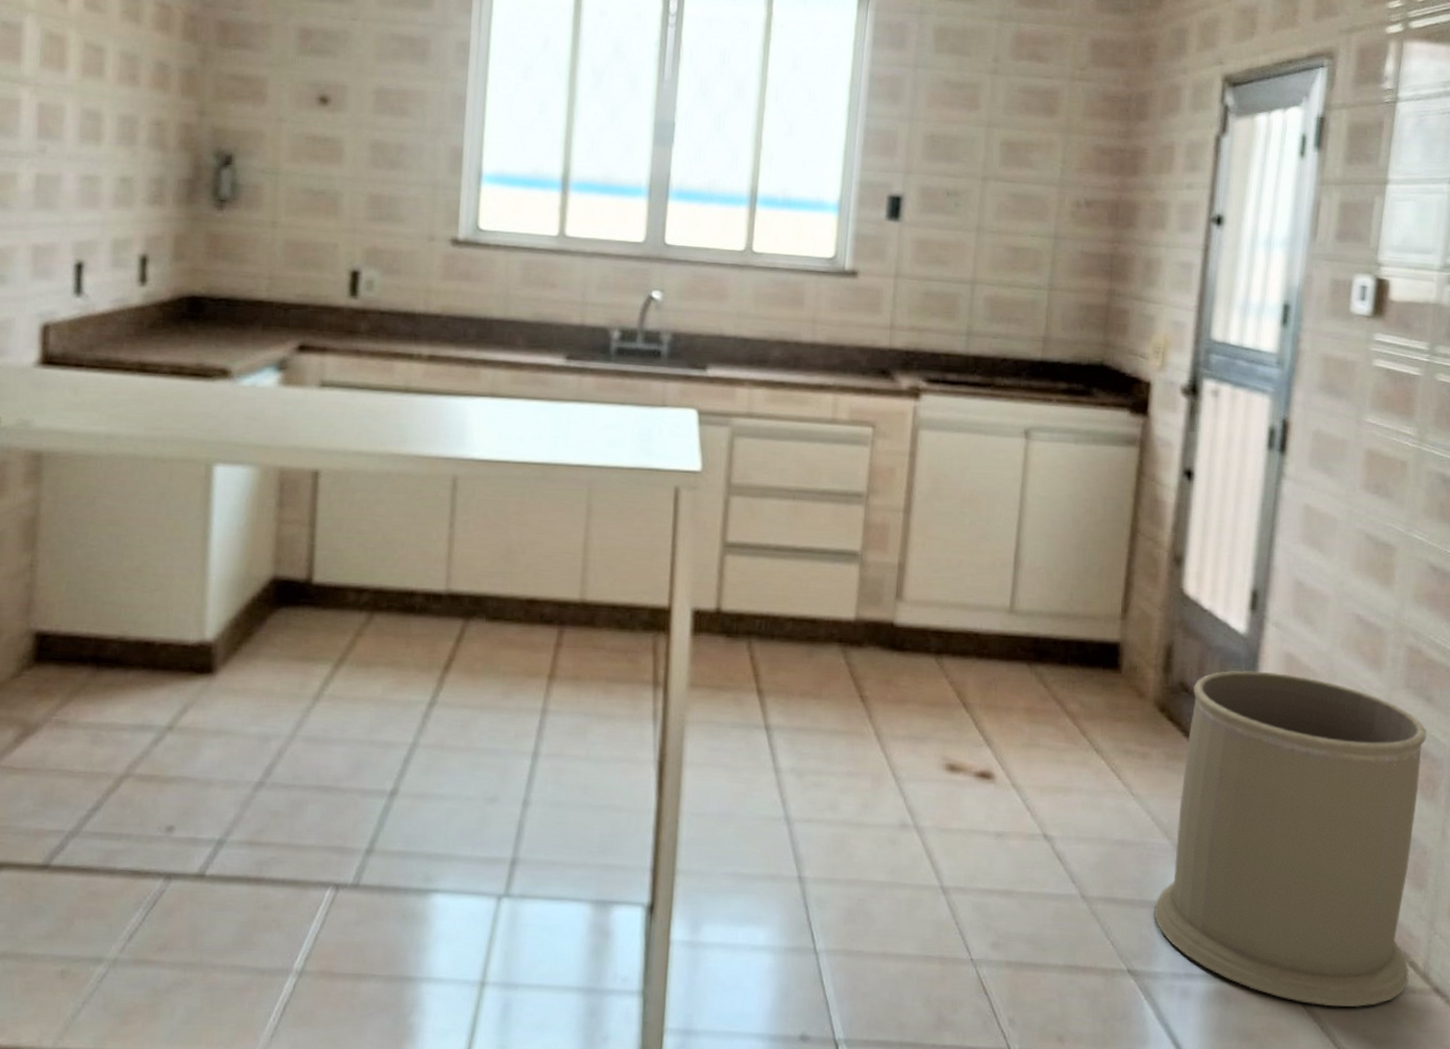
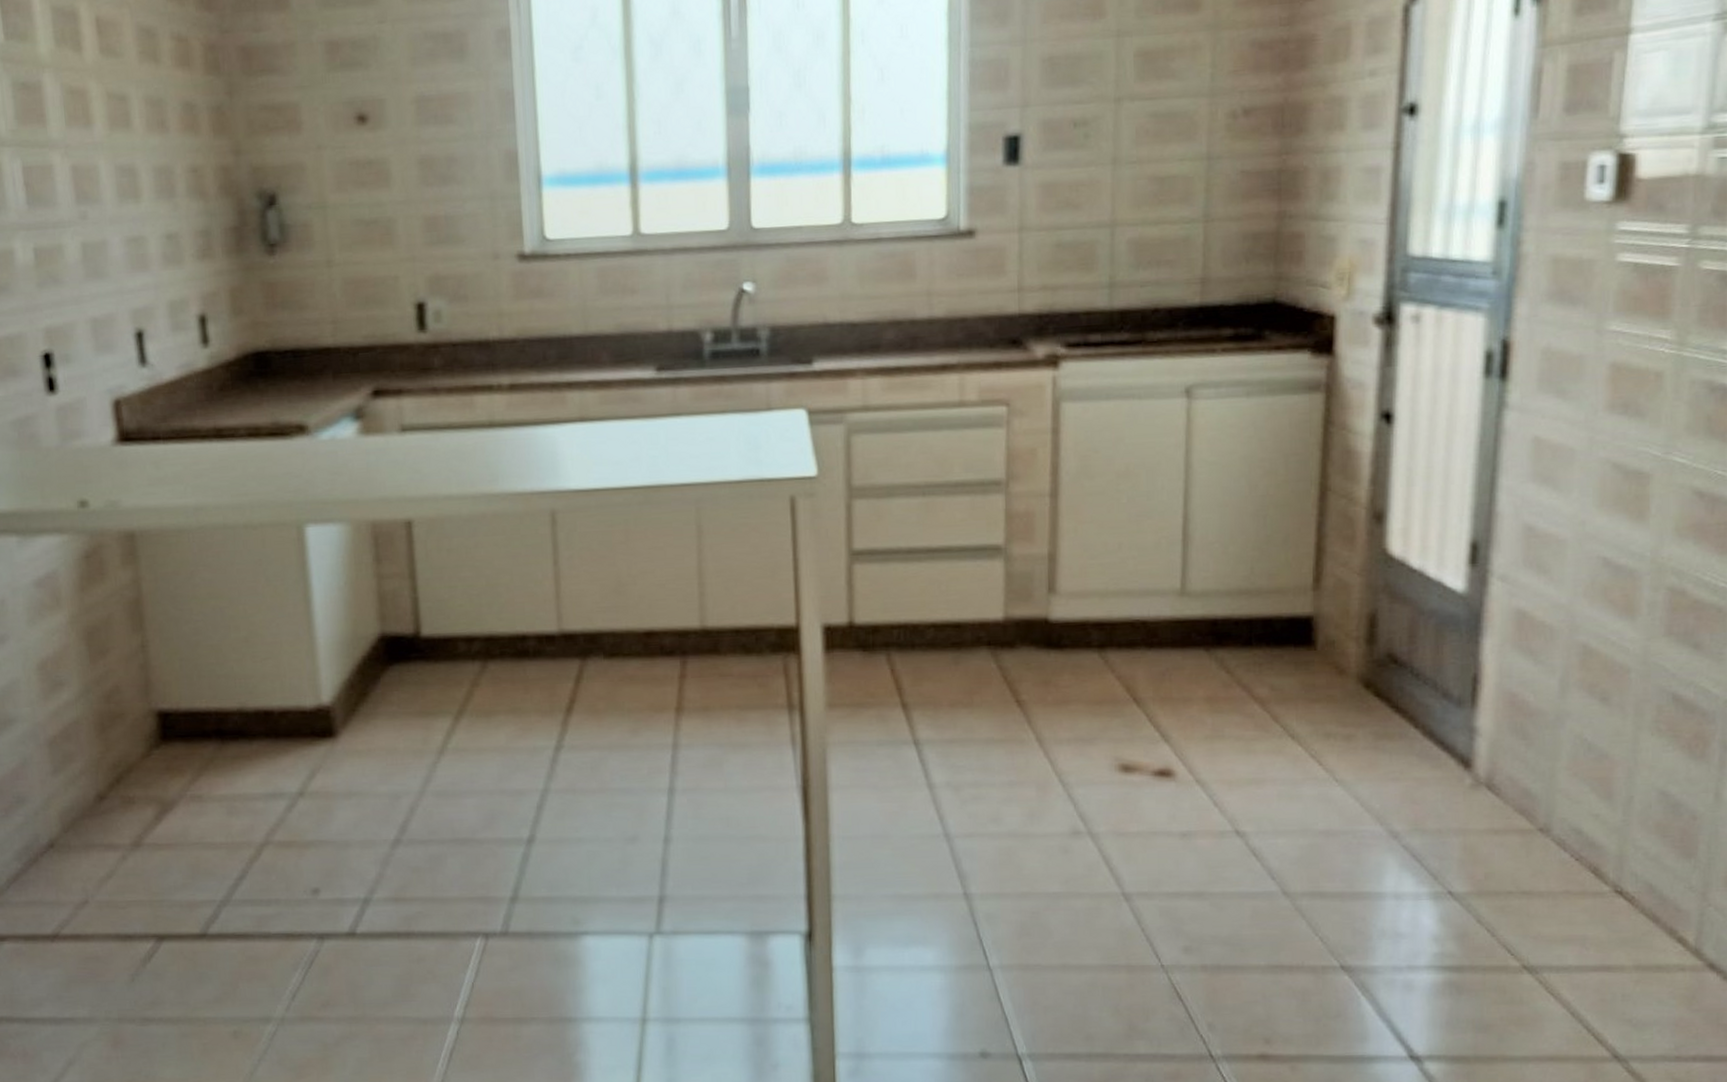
trash can: present [1154,670,1426,1007] -> none [1368,632,1694,990]

